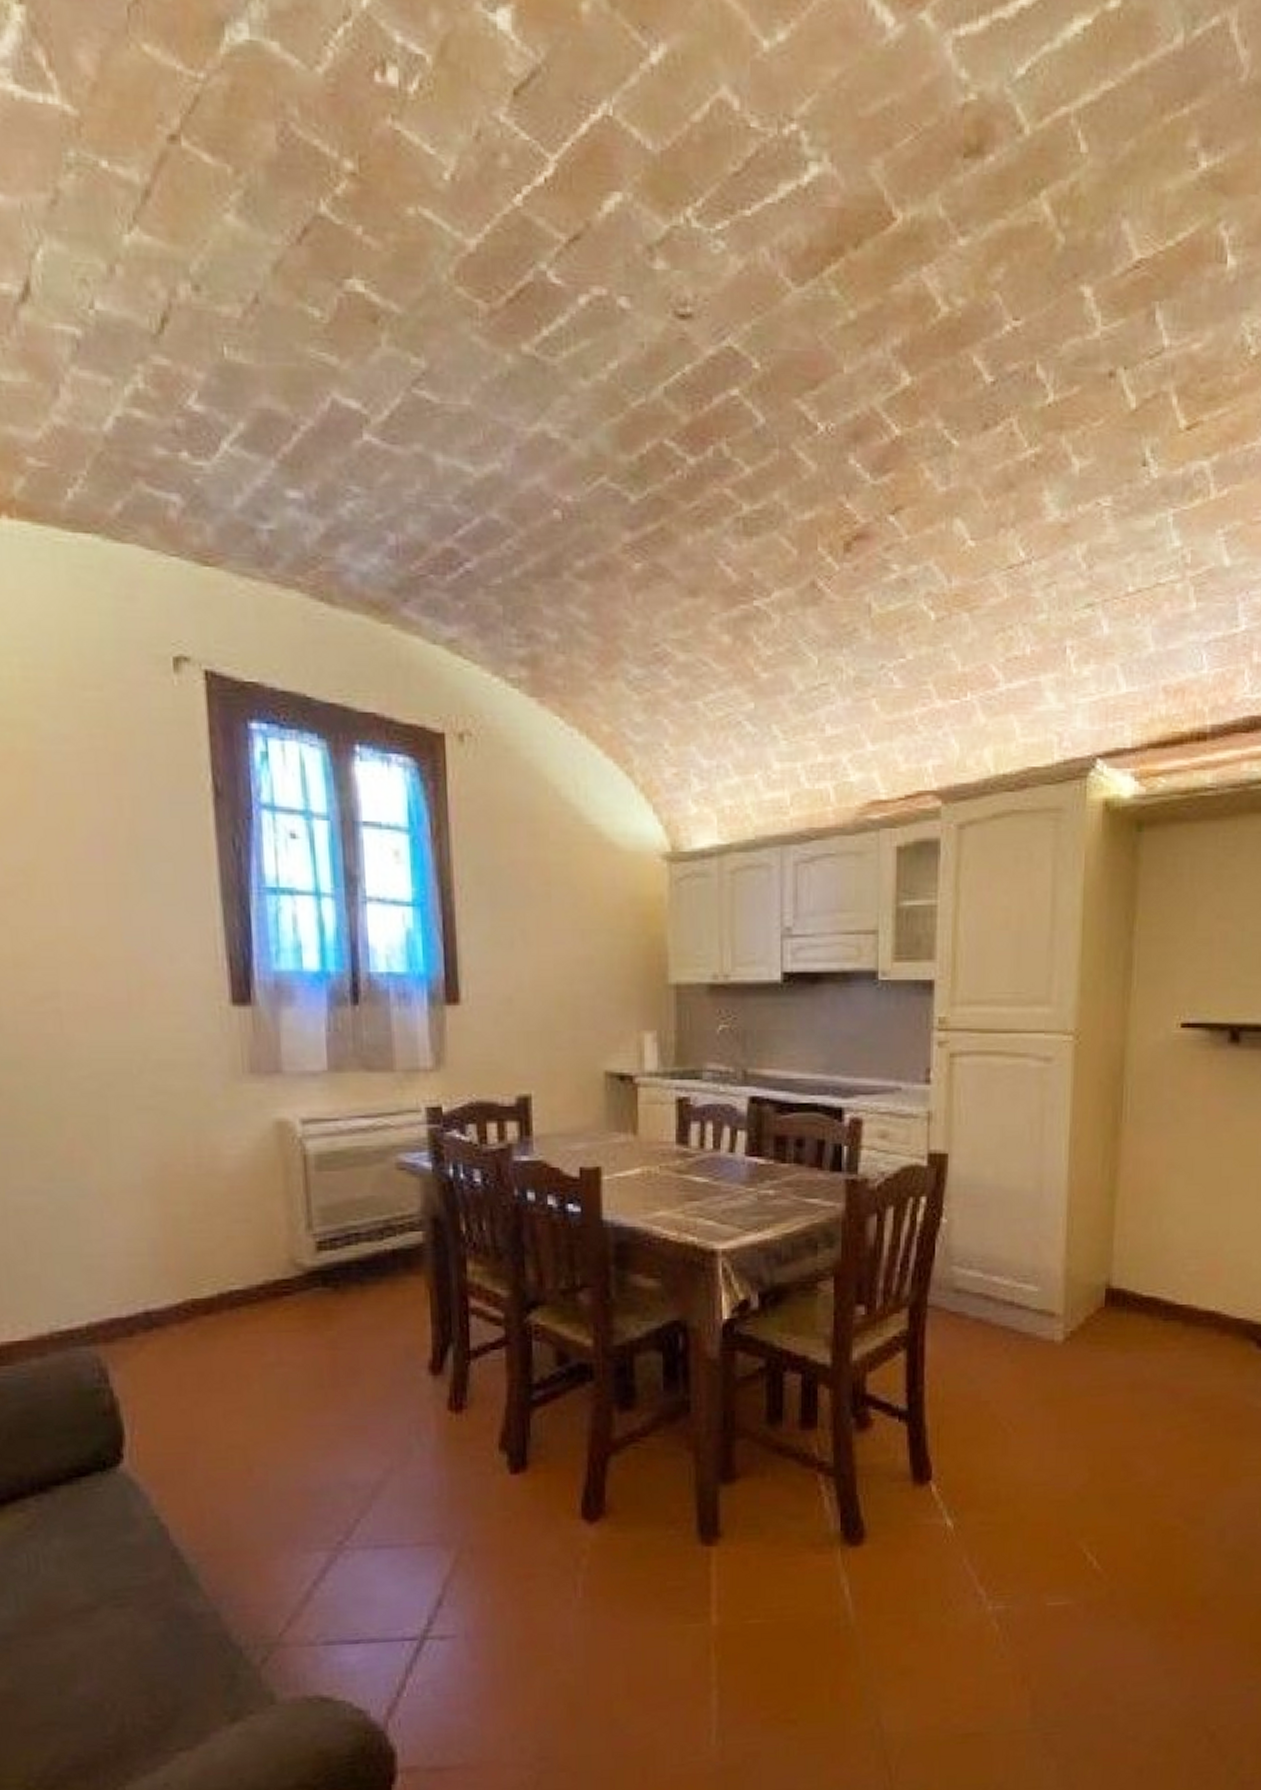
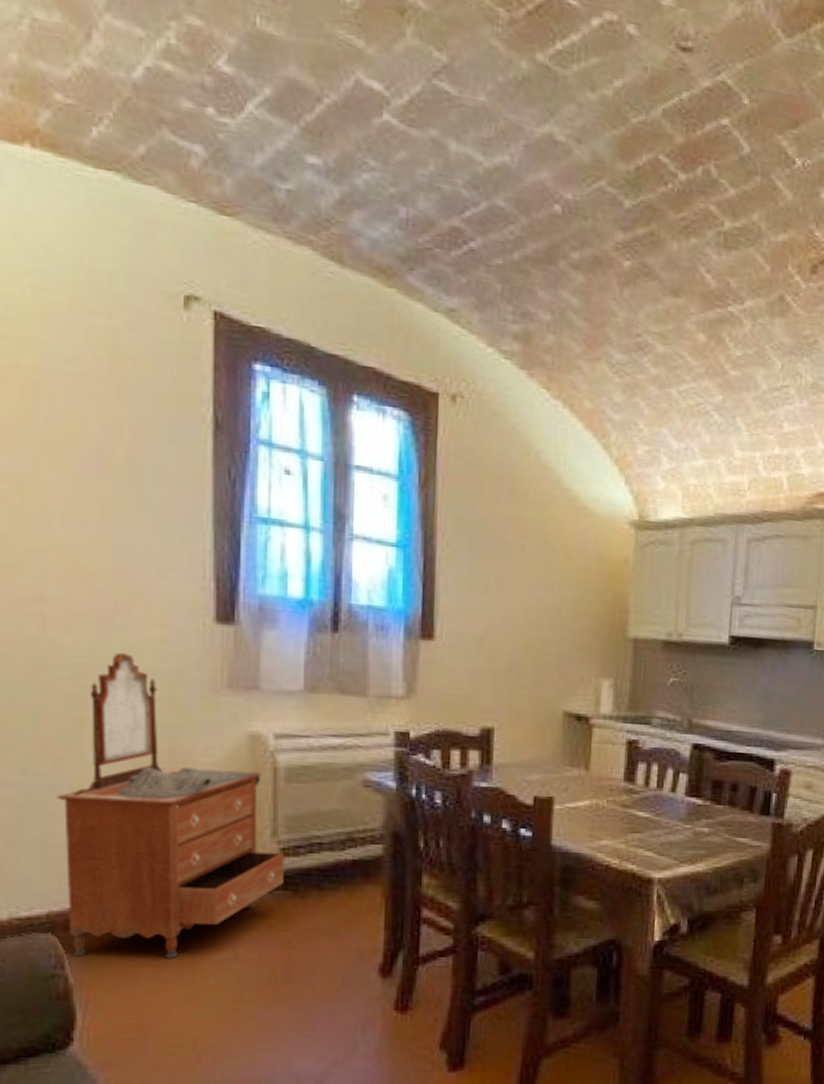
dresser: none [87,1044,323,1370] -> present [57,652,284,959]

